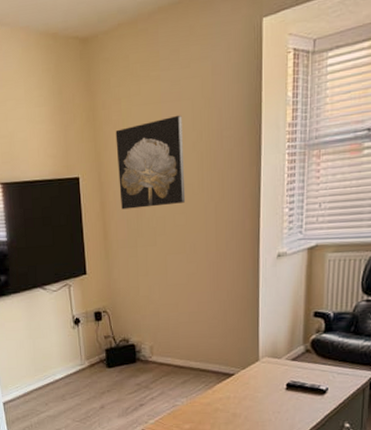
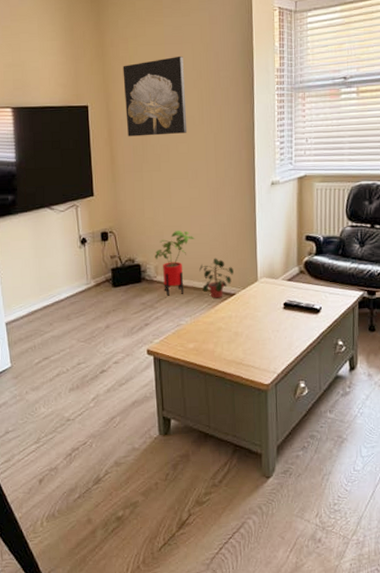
house plant: none [150,308,193,376] -> present [154,230,196,296]
potted plant: none [196,337,233,379] -> present [199,257,234,299]

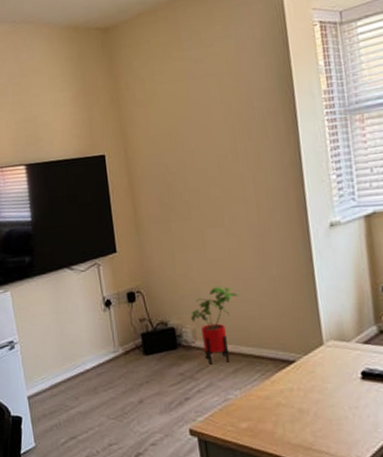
wall art: present [122,55,188,137] -> none [140,90,220,185]
potted plant: present [199,257,234,299] -> none [246,317,291,367]

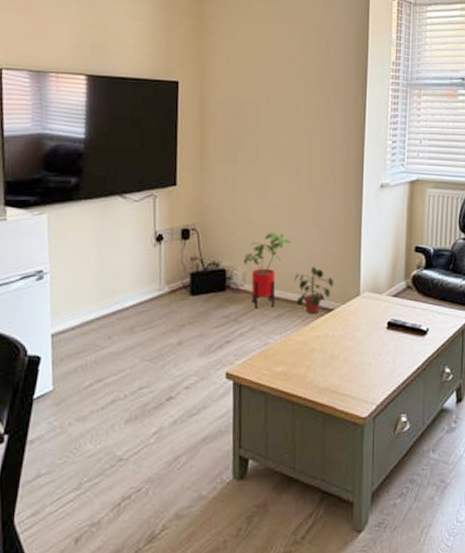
potted plant: none [246,317,291,367] -> present [294,266,333,314]

